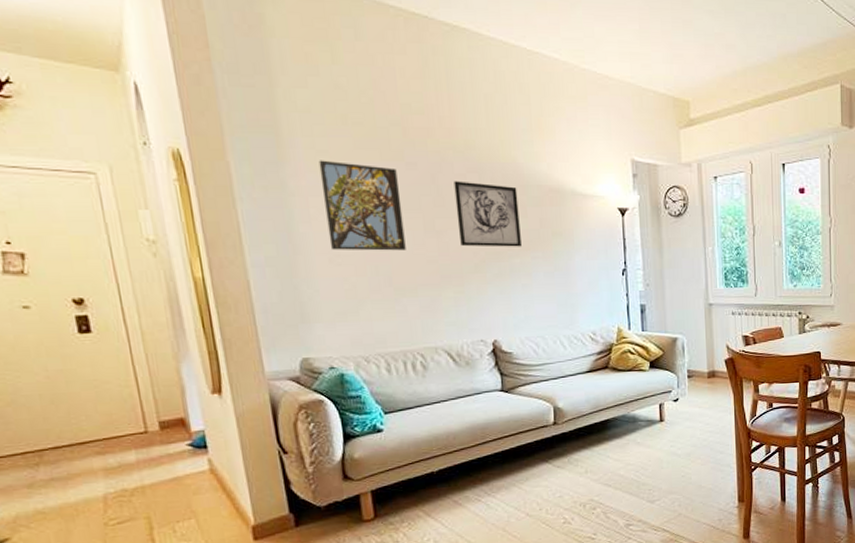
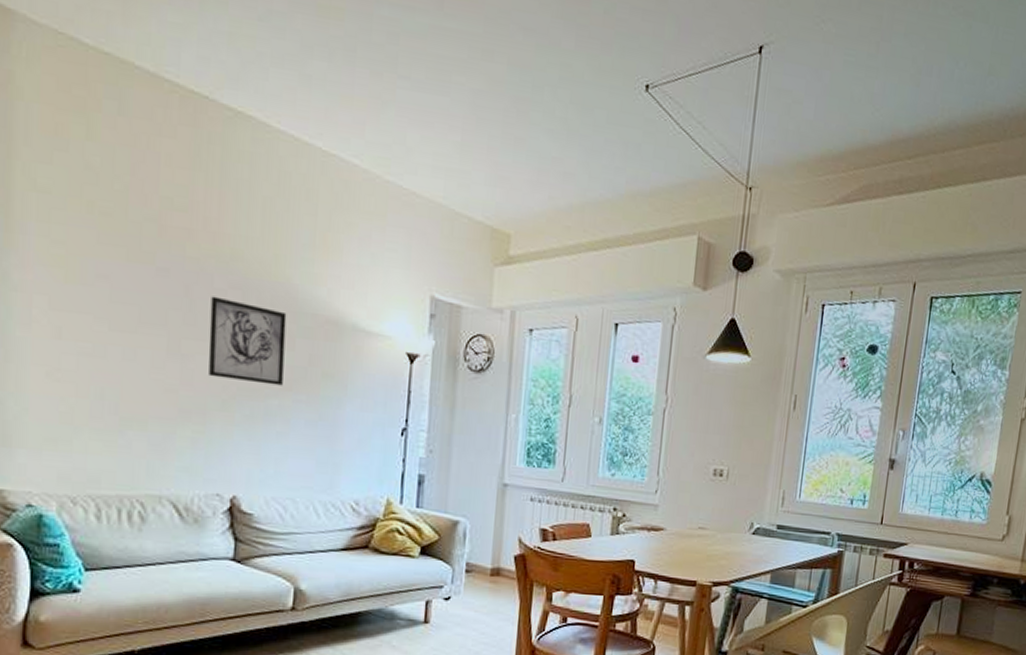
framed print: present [319,160,406,251] -> none [50,252,145,373]

